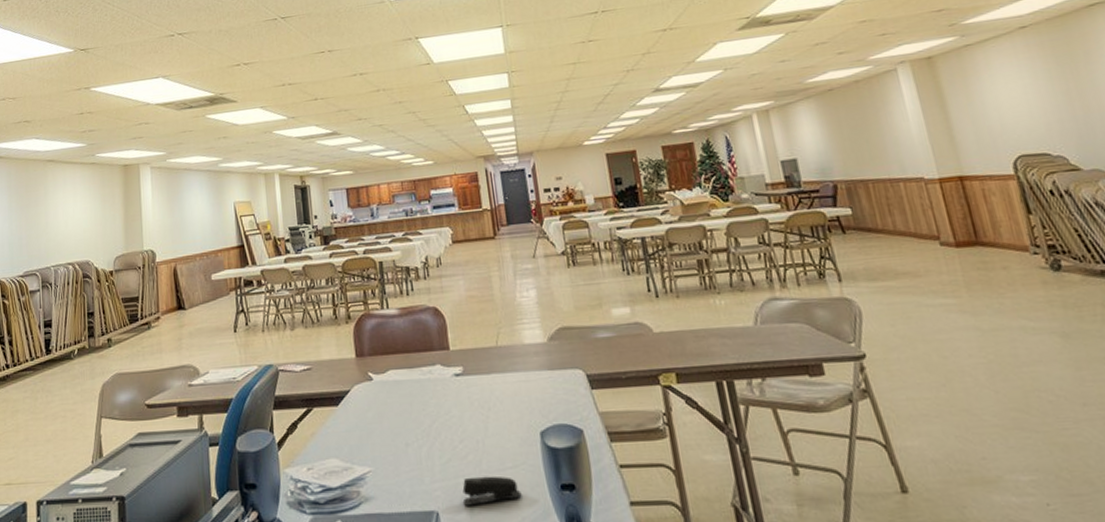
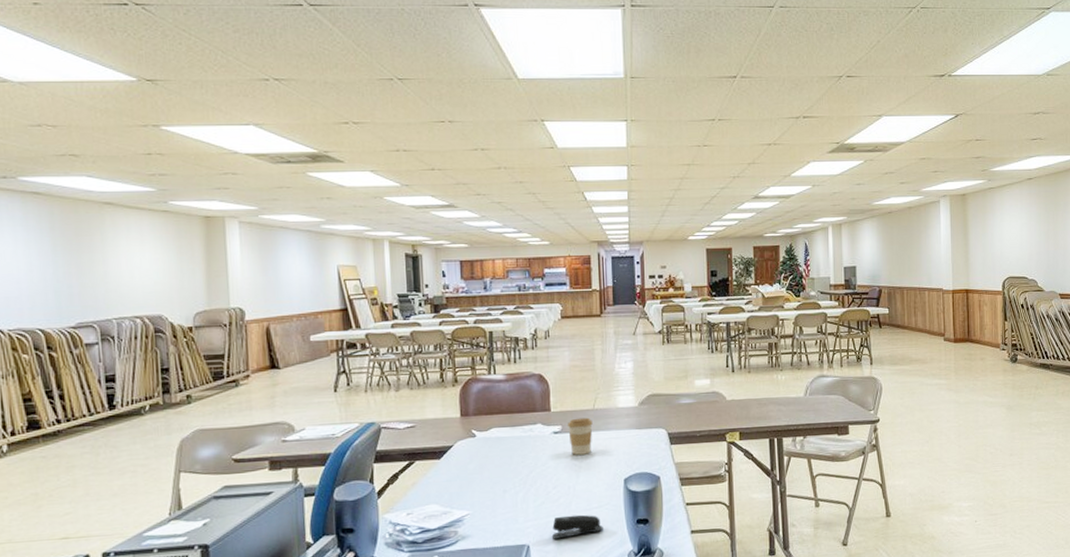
coffee cup: none [469,356,499,402] -> present [568,417,593,455]

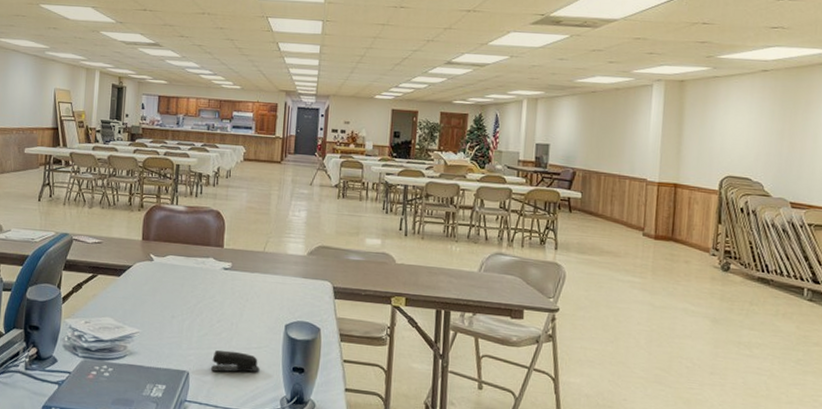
coffee cup: present [568,417,593,455] -> none [238,258,262,295]

